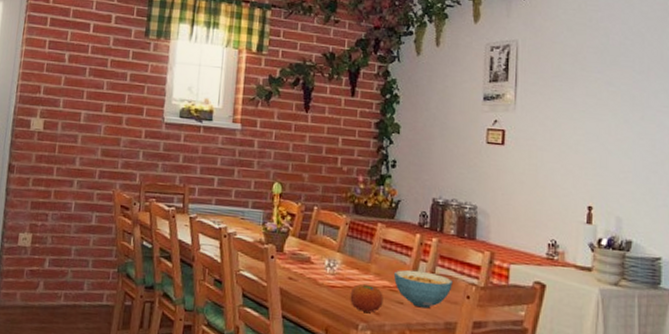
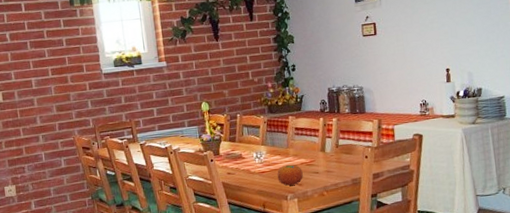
cereal bowl: present [393,269,453,309] -> none [307,145,354,173]

